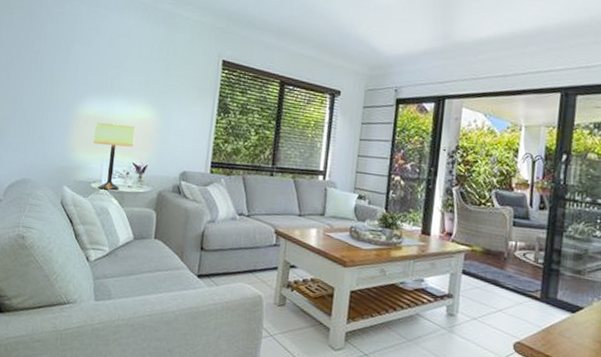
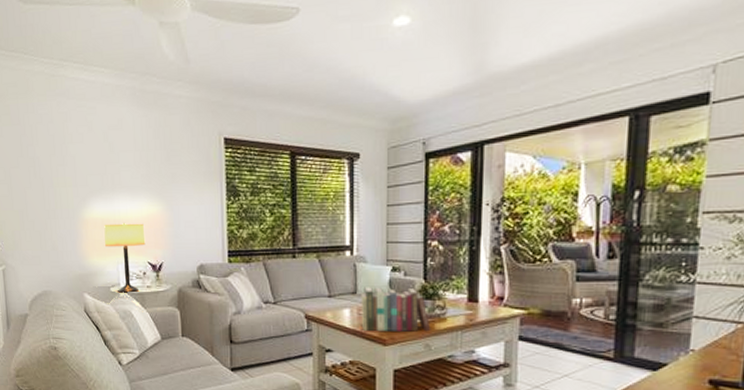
books: none [325,210,388,258] -> present [361,287,431,332]

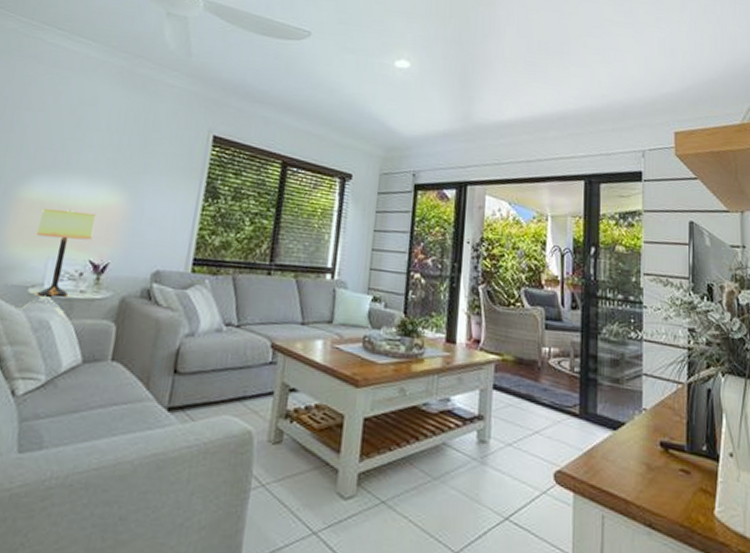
books: present [361,287,431,332] -> none [333,316,408,374]

